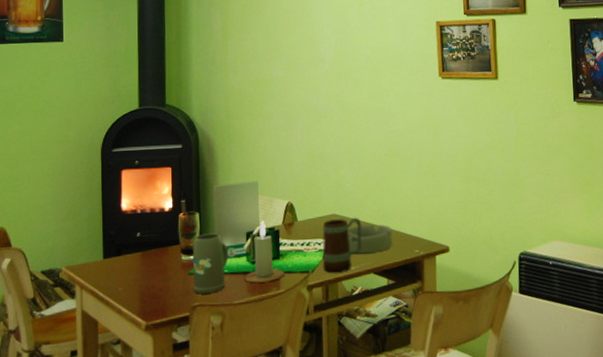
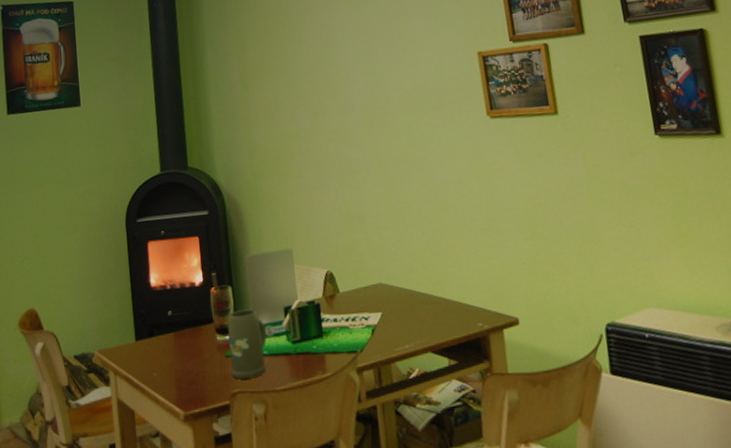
candle: present [244,220,284,283] -> none [285,293,330,366]
beer mug: present [322,217,362,272] -> none [368,286,415,352]
ashtray: present [348,224,393,254] -> none [397,293,450,329]

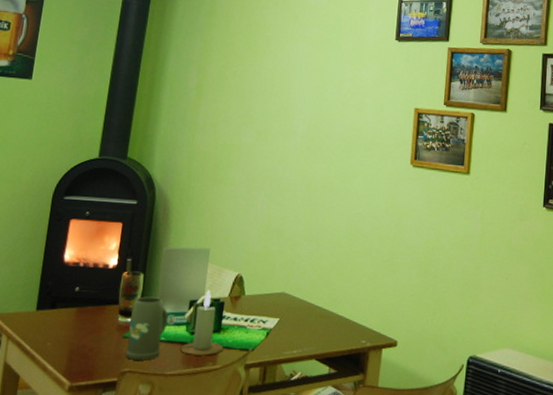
candle: none [285,293,330,366] -> present [180,290,223,356]

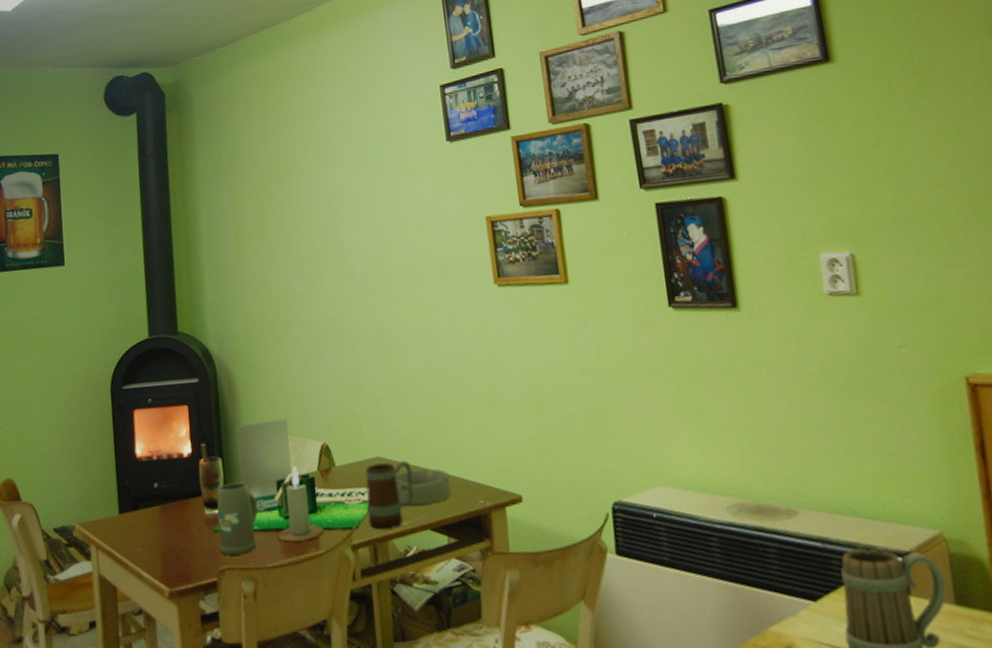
beer mug: none [264,298,311,354] -> present [365,460,414,529]
ashtray: none [293,306,342,338] -> present [395,468,451,506]

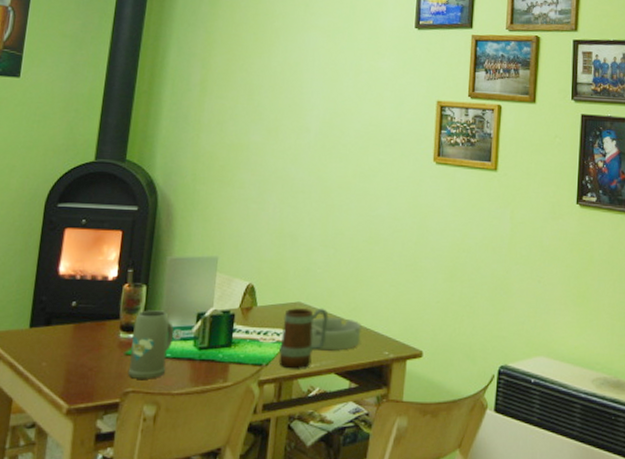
candle: present [277,466,324,542] -> none [188,301,234,373]

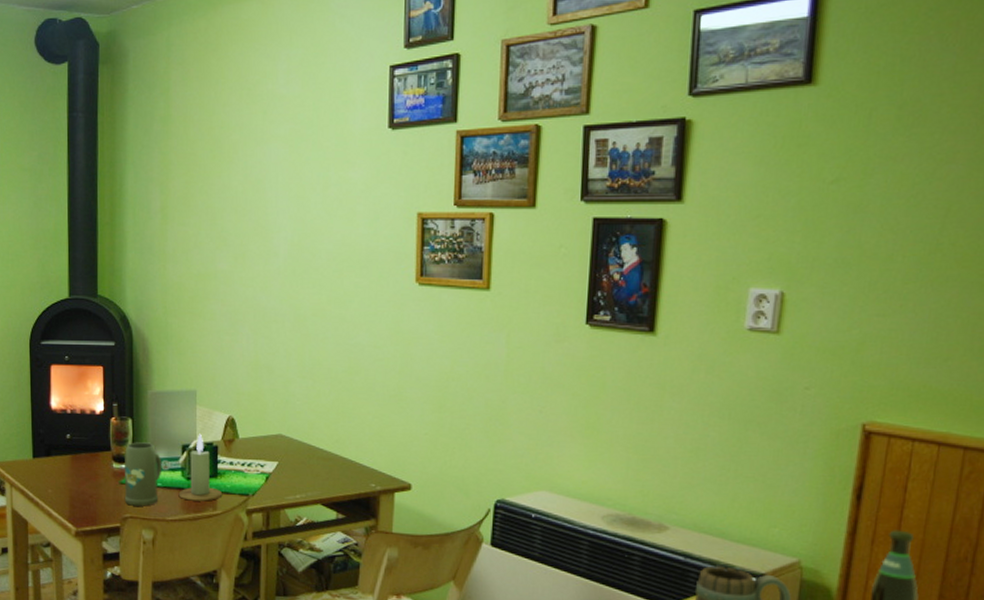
candle: none [188,301,234,373] -> present [178,434,222,501]
beer mug: present [278,308,329,368] -> none [264,440,311,499]
ashtray: present [310,316,363,351] -> none [294,448,347,482]

